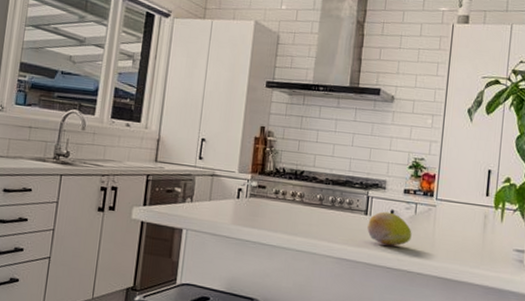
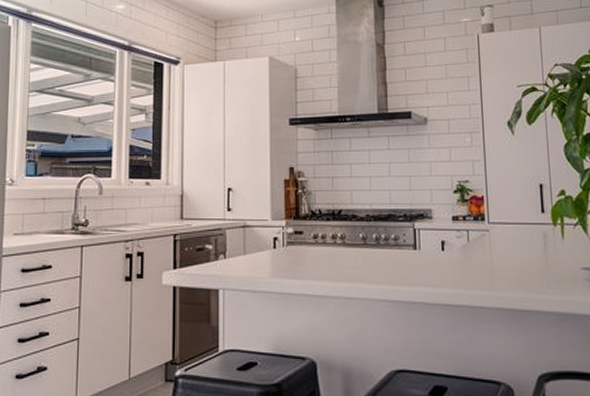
fruit: present [367,211,412,246] -> none [418,243,468,280]

